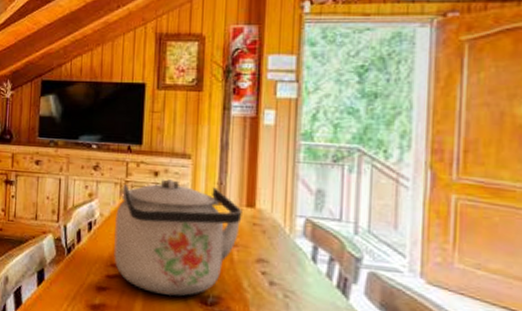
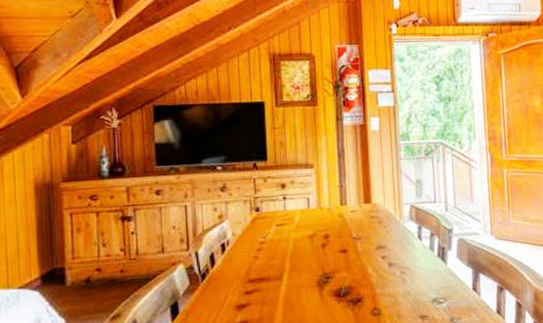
kettle: present [114,178,242,296] -> none [248,188,362,298]

